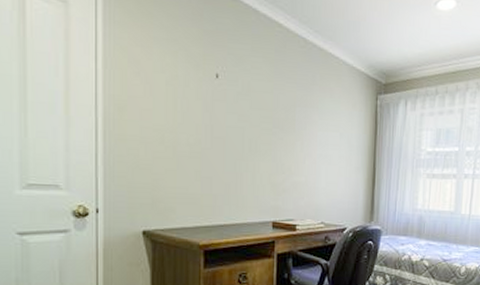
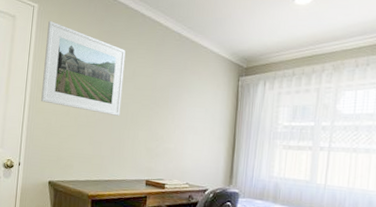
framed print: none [121,10,236,143] -> present [41,20,126,116]

